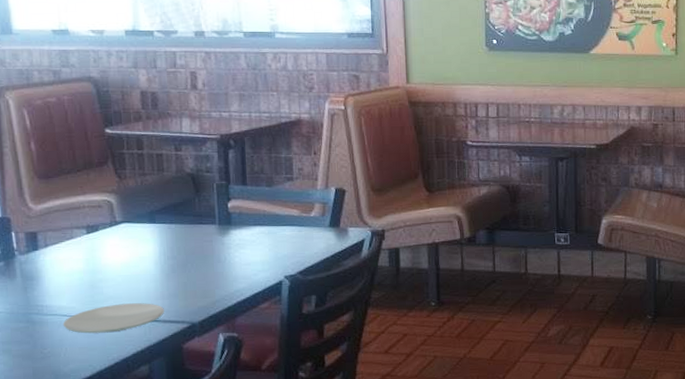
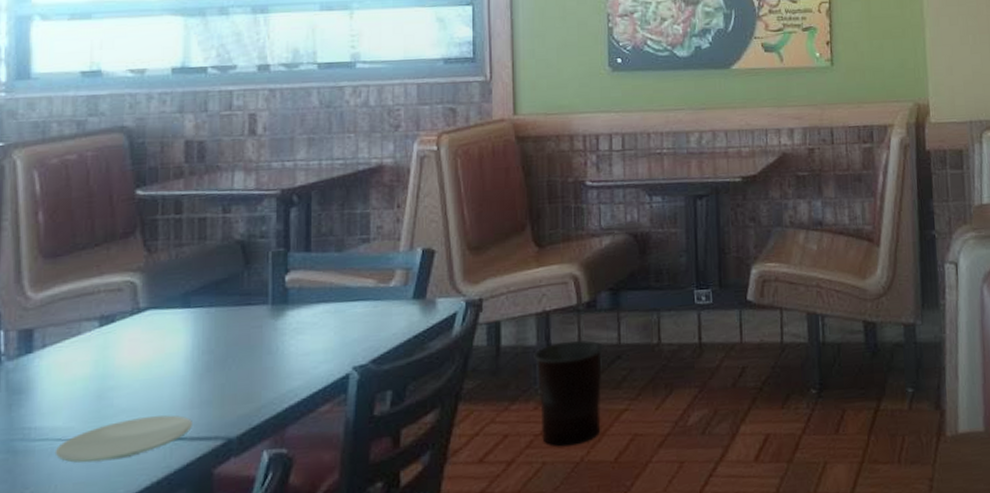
waste bin: none [426,266,482,346] -> present [534,340,604,446]

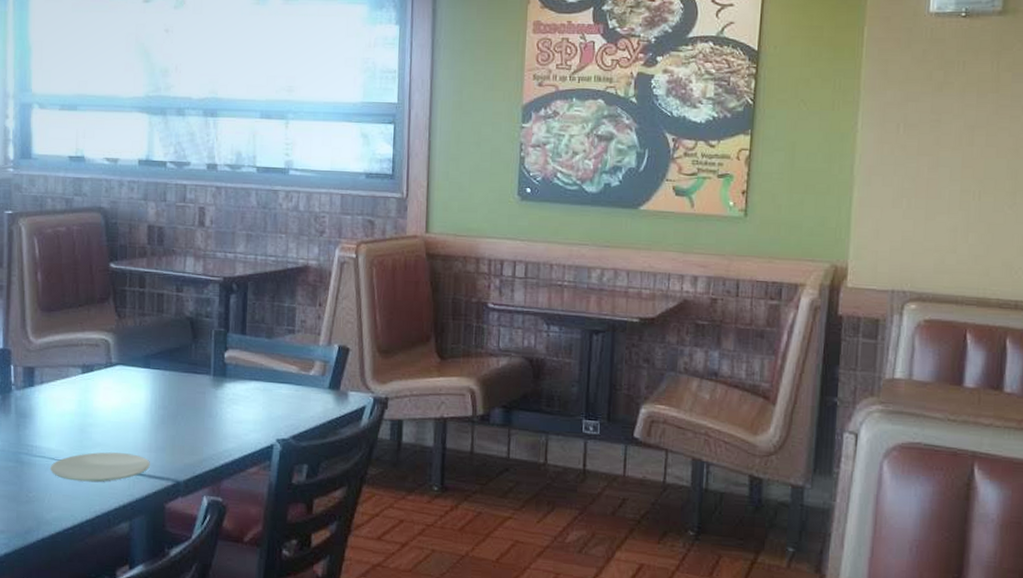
waste bin: present [534,340,604,446] -> none [430,447,494,540]

